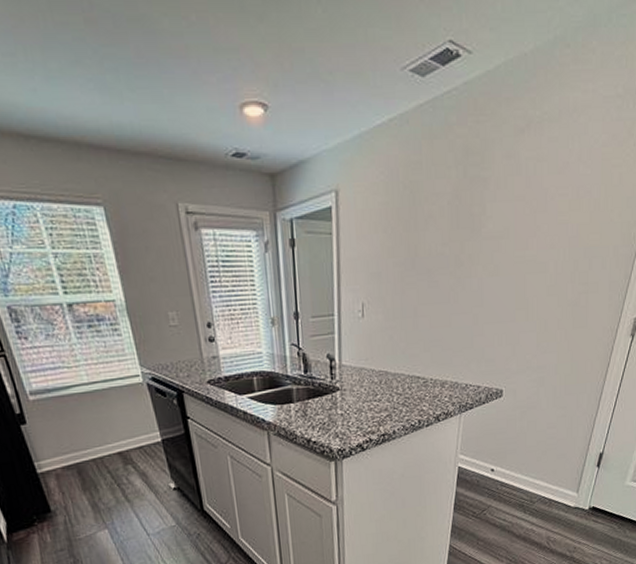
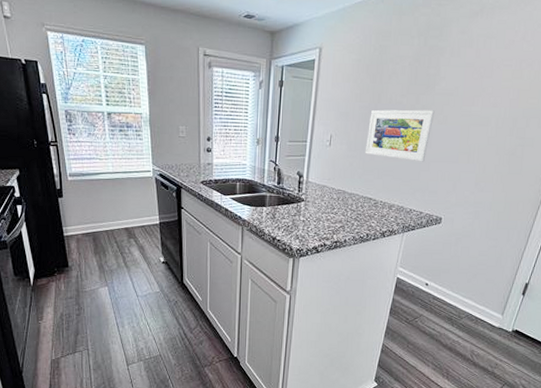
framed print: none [405,259,484,326] -> present [364,109,435,162]

